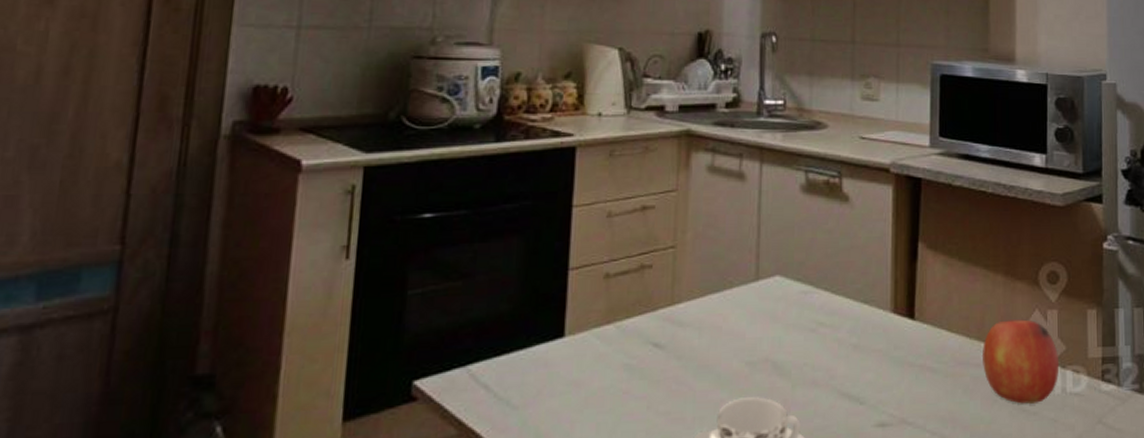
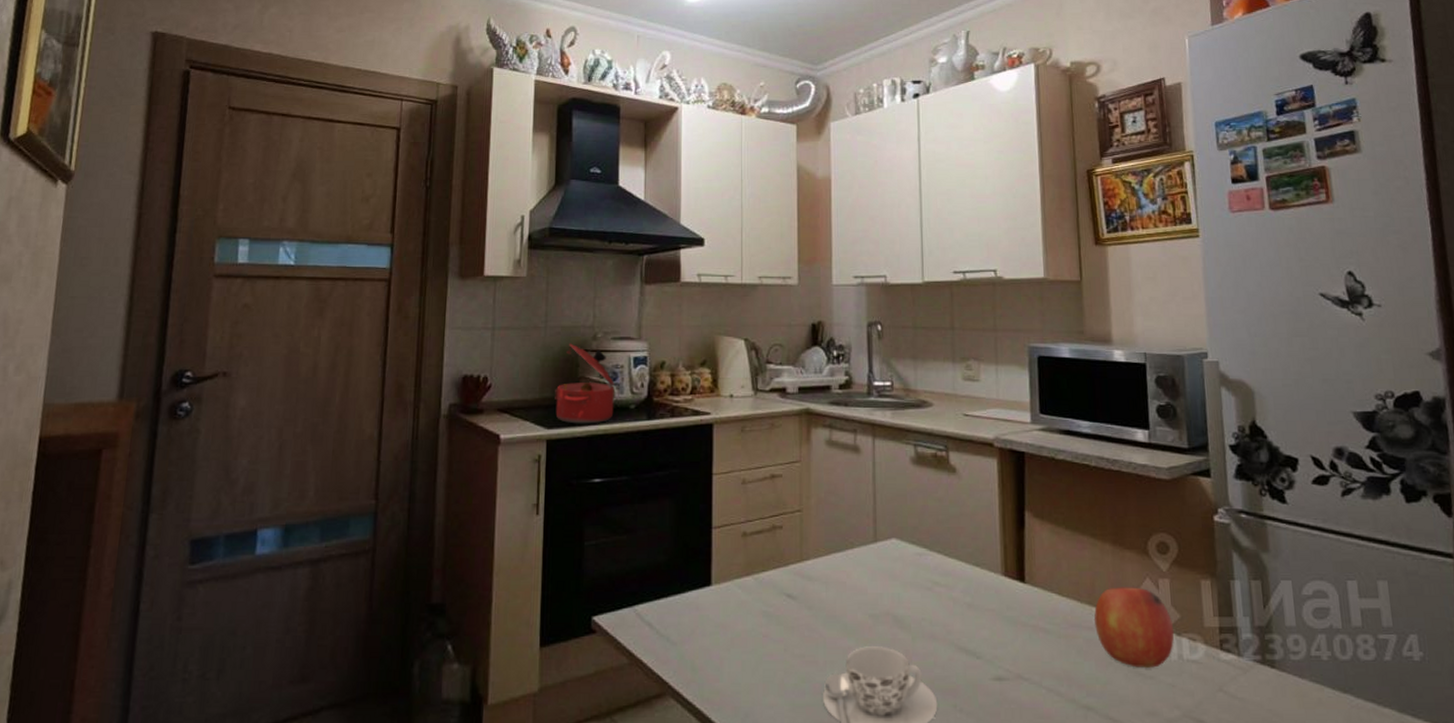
cooking pot: none [377,48,456,147] -> present [555,343,615,424]

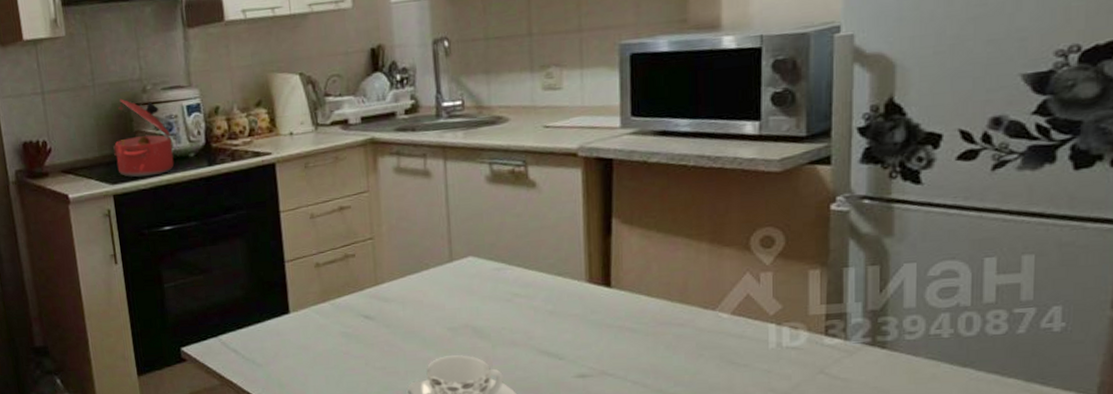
fruit: present [1093,587,1175,668] -> none [685,282,774,358]

